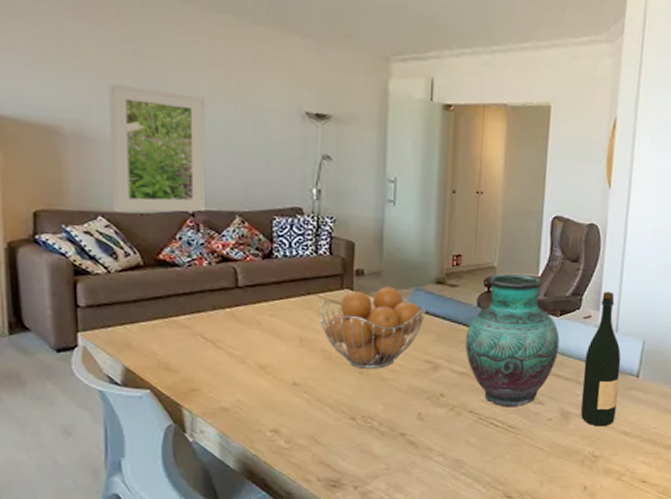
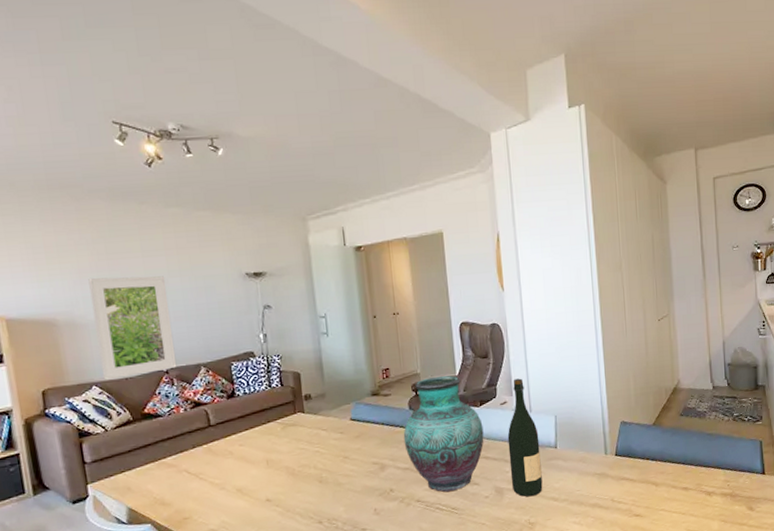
fruit basket: present [318,287,427,369] -> none [278,404,368,478]

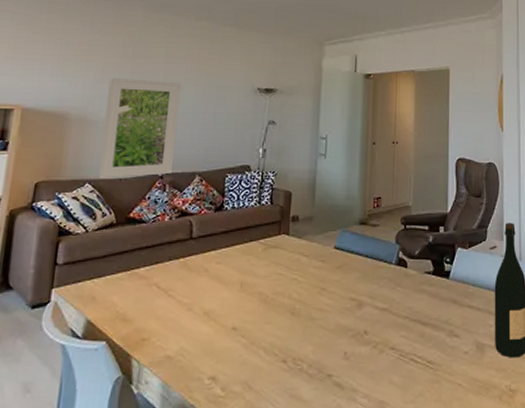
vase: present [403,376,484,492] -> none [385,212,470,342]

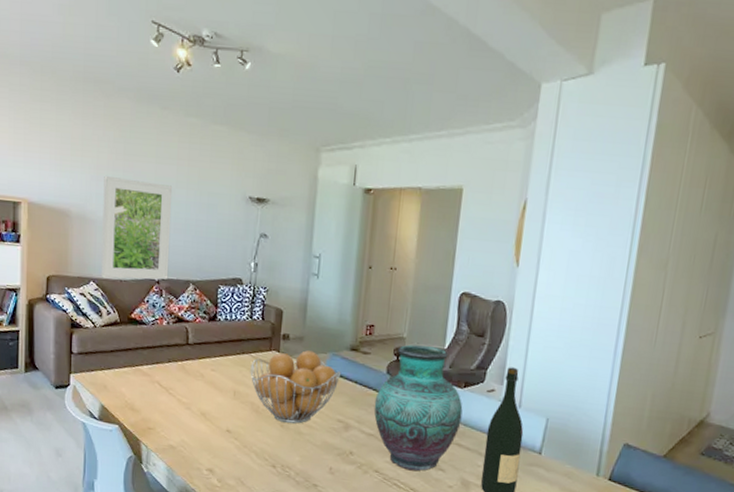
fruit basket: none [258,230,352,309] -> present [250,350,342,424]
vase: none [385,212,470,342] -> present [374,344,463,471]

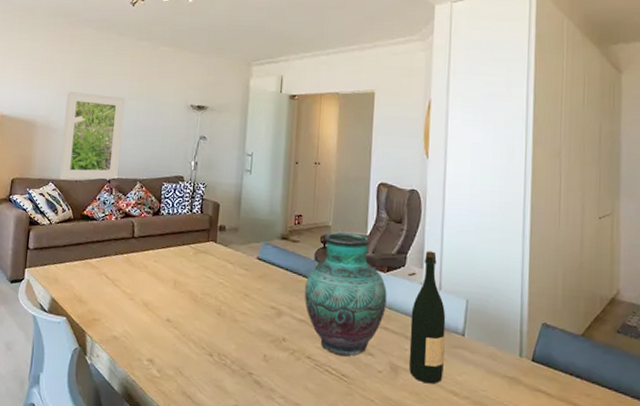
fruit basket: present [250,350,342,424] -> none [189,240,273,312]

